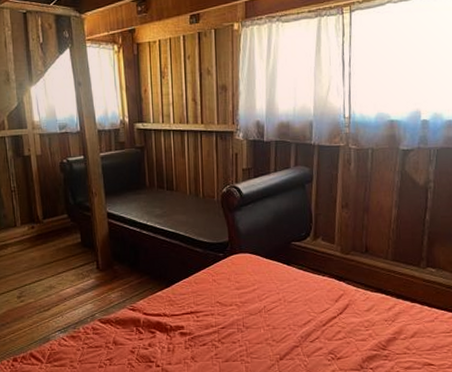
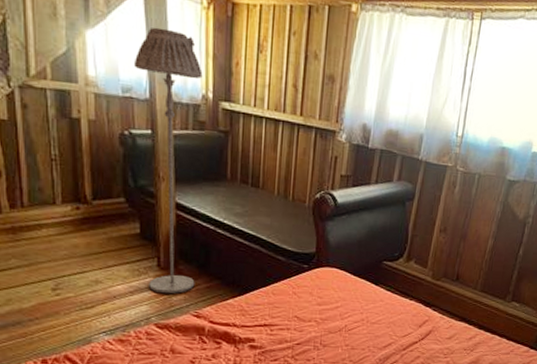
floor lamp: none [66,74,129,292] -> present [133,27,203,294]

